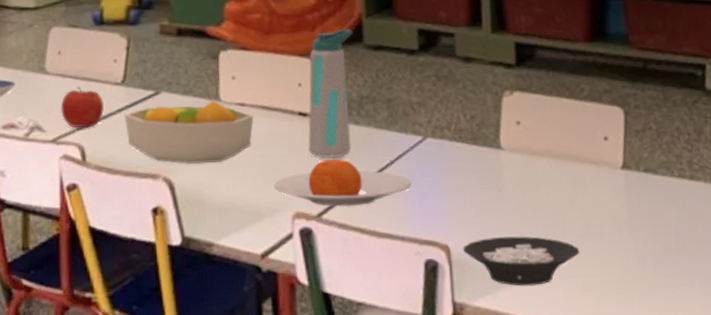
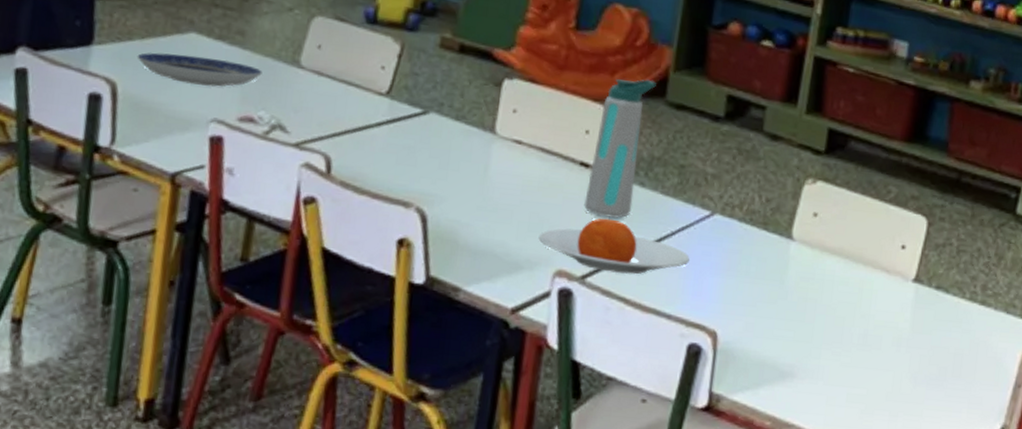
apple: present [61,86,104,128] -> none [310,88,362,138]
fruit bowl: present [124,100,254,165] -> none [382,126,530,201]
cereal bowl: present [463,236,580,286] -> none [731,330,853,389]

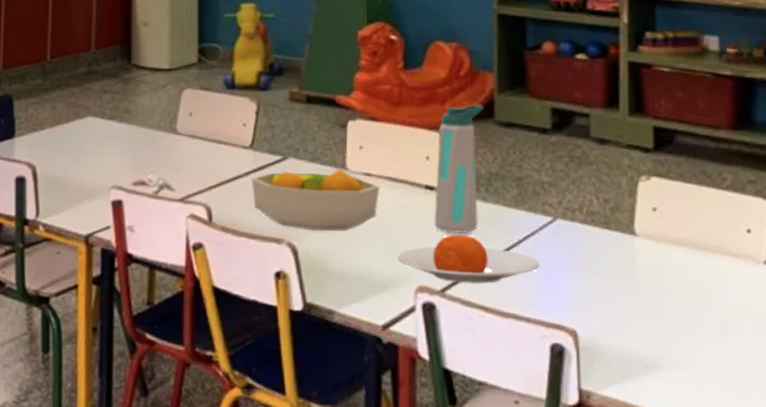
plate: present [137,52,262,87] -> none [49,135,147,160]
fruit bowl: none [382,126,530,201] -> present [251,169,380,232]

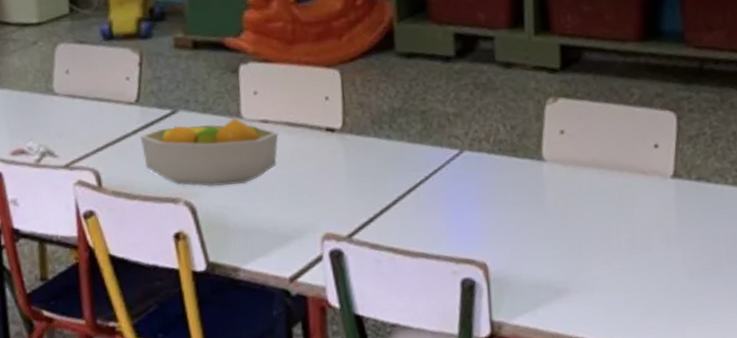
plate: present [397,234,539,283] -> none [301,176,447,227]
water bottle: present [434,104,484,234] -> none [336,35,383,176]

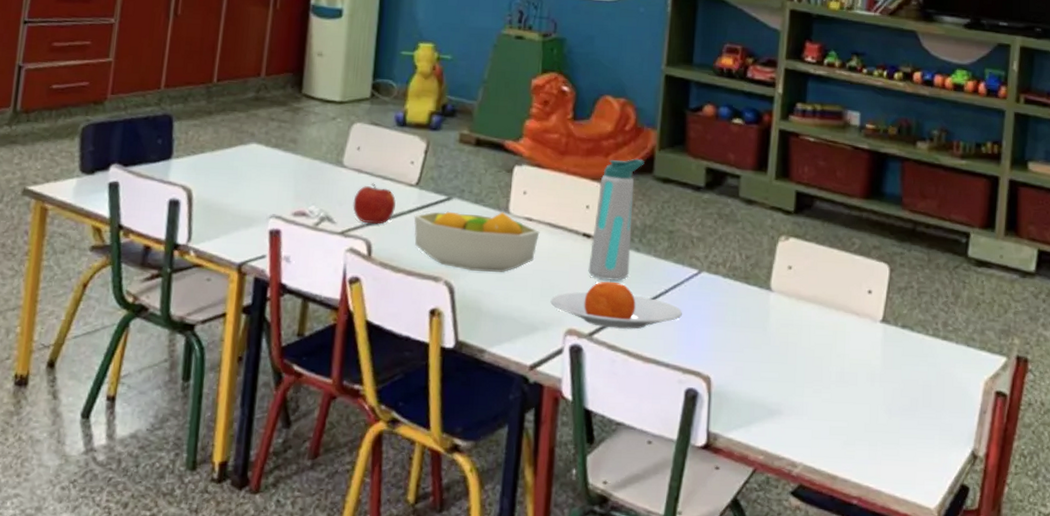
apple: none [72,107,118,152] -> present [353,183,396,224]
plate: none [301,176,447,227] -> present [550,281,682,330]
water bottle: none [336,35,383,176] -> present [588,158,645,282]

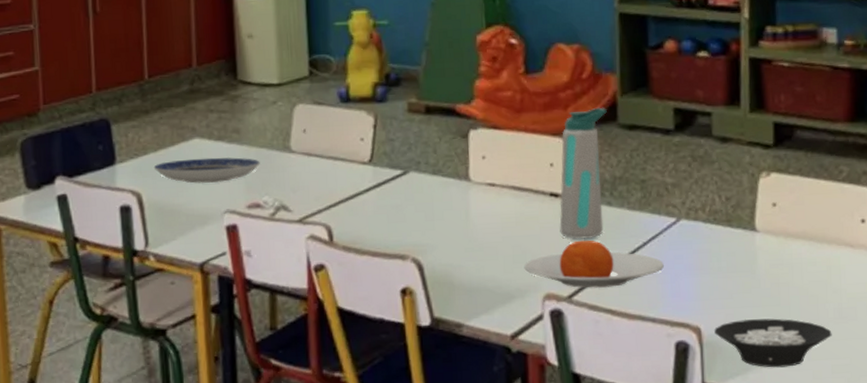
plate: none [208,162,312,188] -> present [153,157,260,184]
apple: present [353,183,396,224] -> none [307,165,351,208]
fruit bowl: present [414,211,540,272] -> none [371,180,505,246]
cereal bowl: none [723,373,833,424] -> present [714,318,832,368]

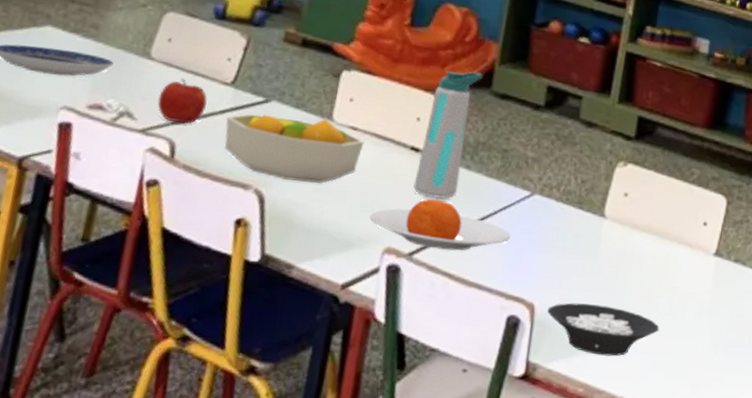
apple: none [307,165,351,208] -> present [157,78,207,124]
fruit bowl: none [371,180,505,246] -> present [224,113,365,183]

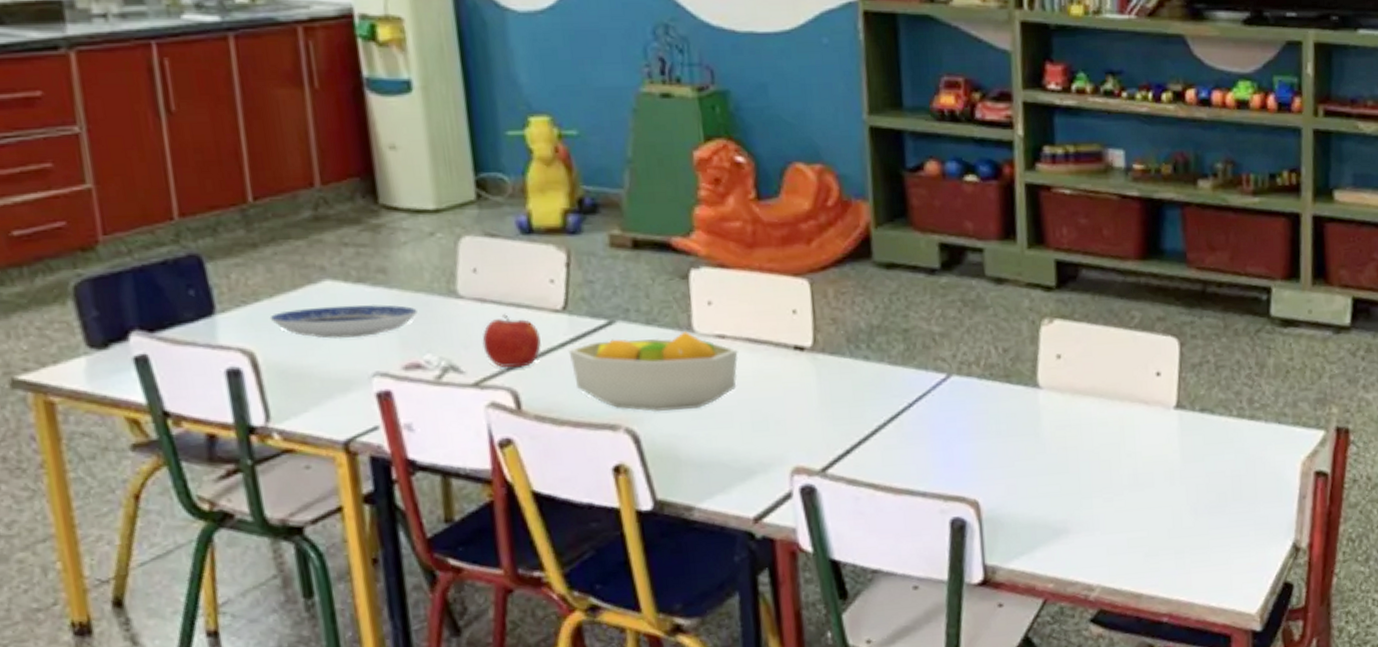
plate: present [369,199,510,251] -> none [766,402,934,460]
water bottle: present [413,71,483,200] -> none [805,241,861,402]
cereal bowl: present [547,302,659,357] -> none [995,487,1127,545]

